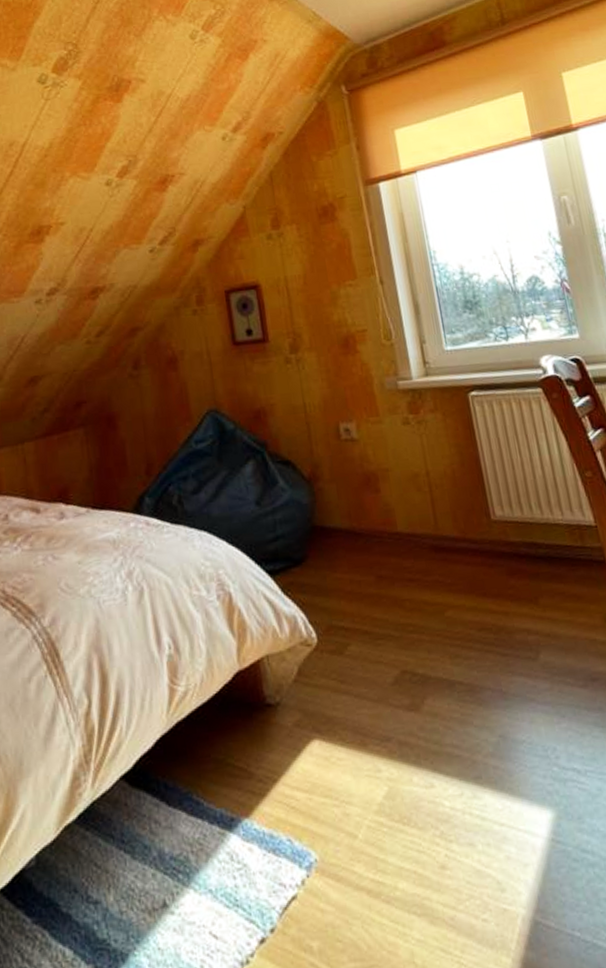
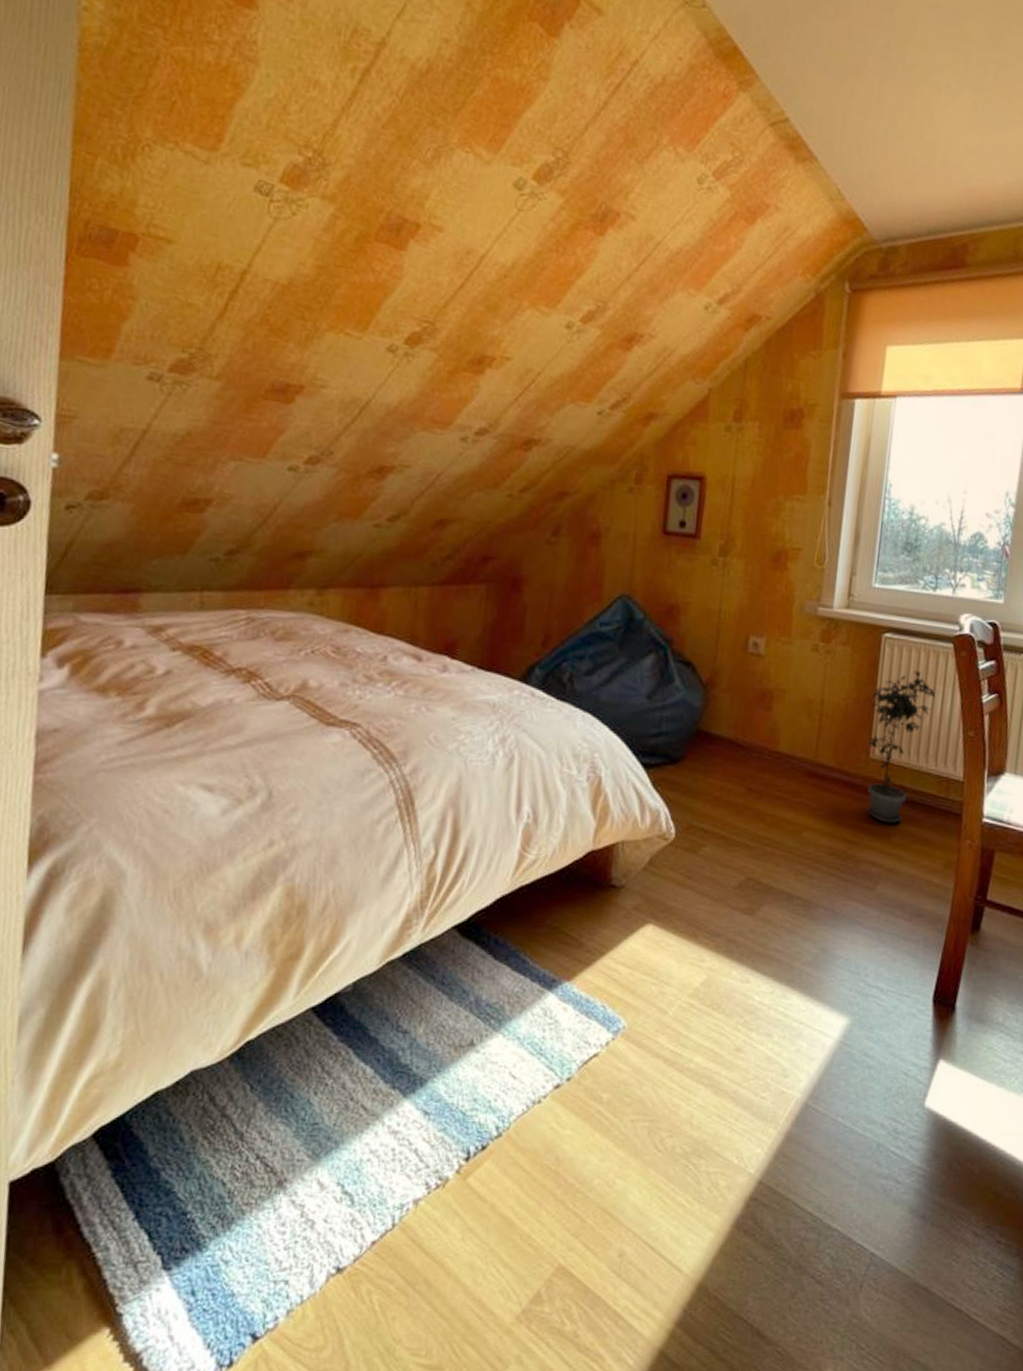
potted plant: none [468,422,544,585] -> present [864,670,936,824]

